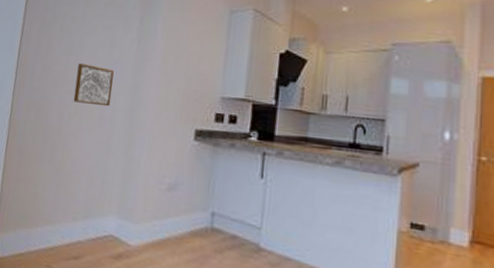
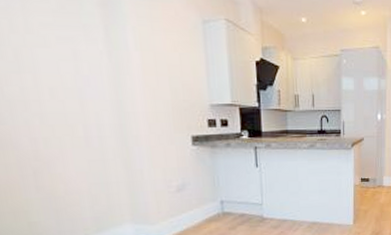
wall art: present [73,62,114,107] -> none [38,80,94,125]

